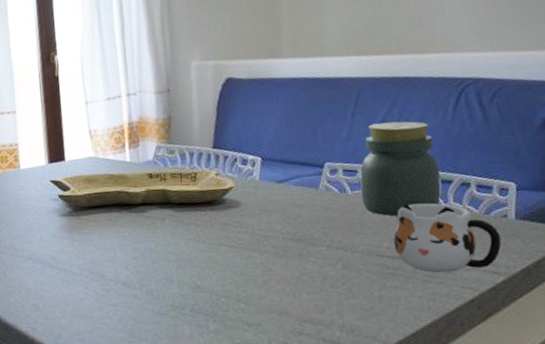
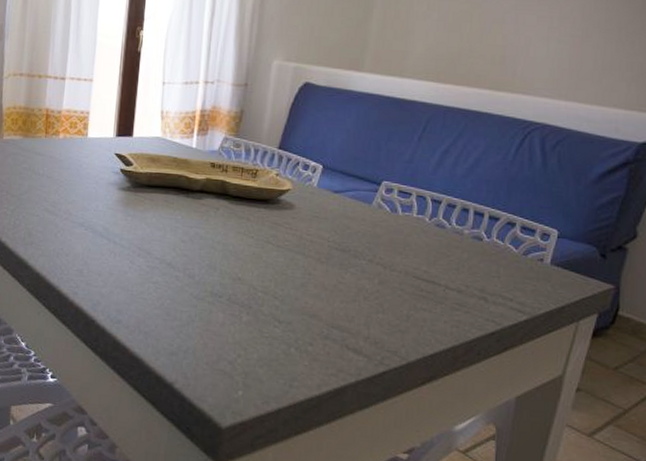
jar: present [360,121,441,217] -> none [410,151,490,243]
mug: present [393,203,502,274] -> none [431,232,533,305]

